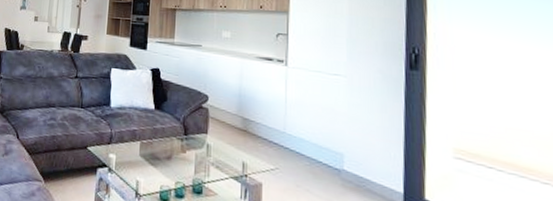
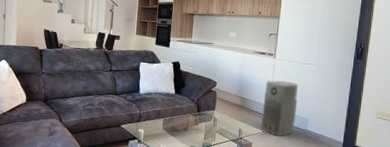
air purifier: none [272,96,325,177] -> present [260,80,298,136]

